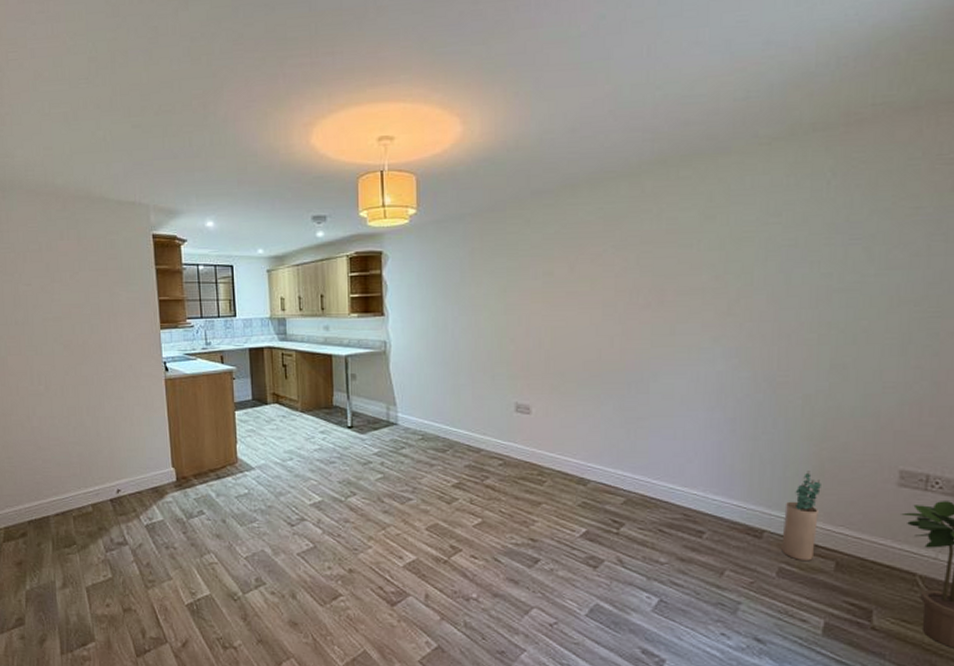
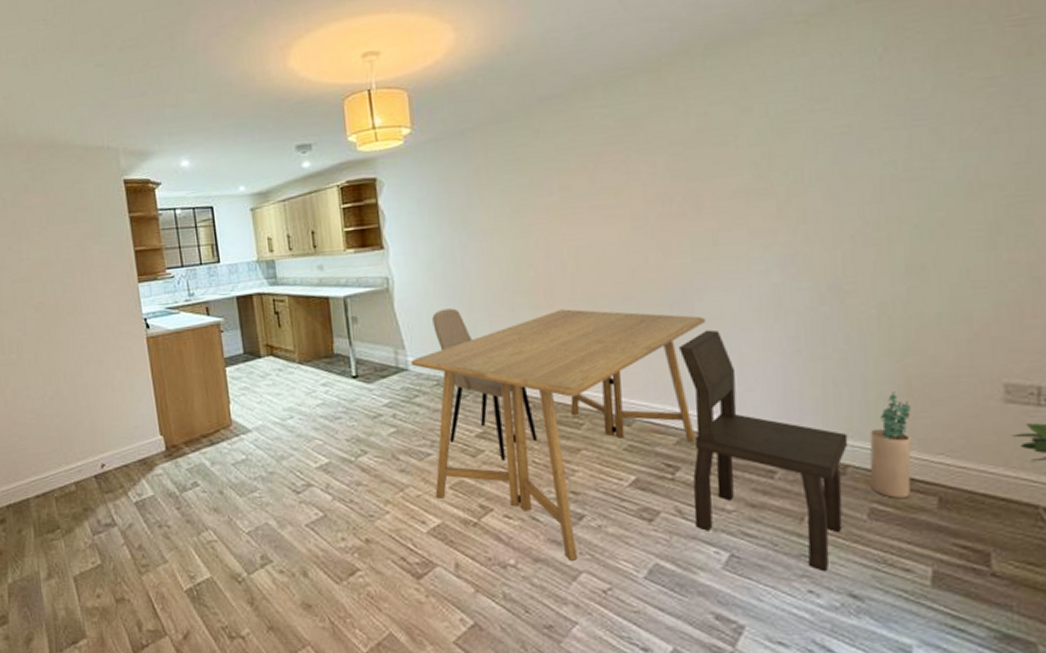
dining table: none [400,380,659,598] -> present [411,309,707,561]
dining chair: none [422,373,505,509] -> present [432,308,537,461]
dining chair: none [632,407,767,619] -> present [678,329,848,572]

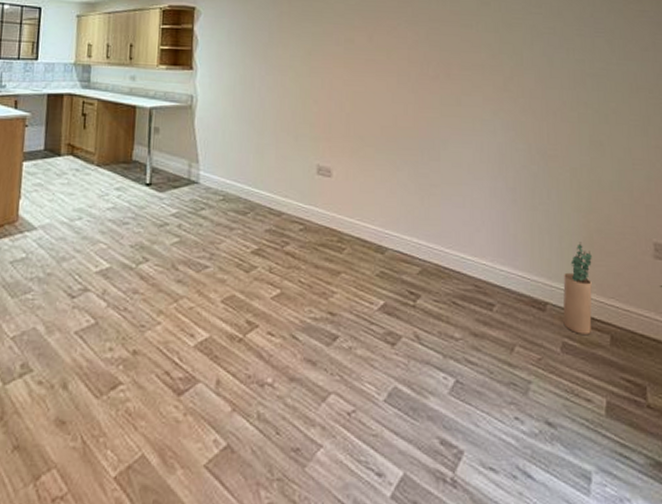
dining table: present [411,309,707,561] -> none [202,143,449,381]
dining chair: present [432,308,537,461] -> none [226,130,305,278]
dining chair: present [678,329,848,572] -> none [426,175,548,400]

